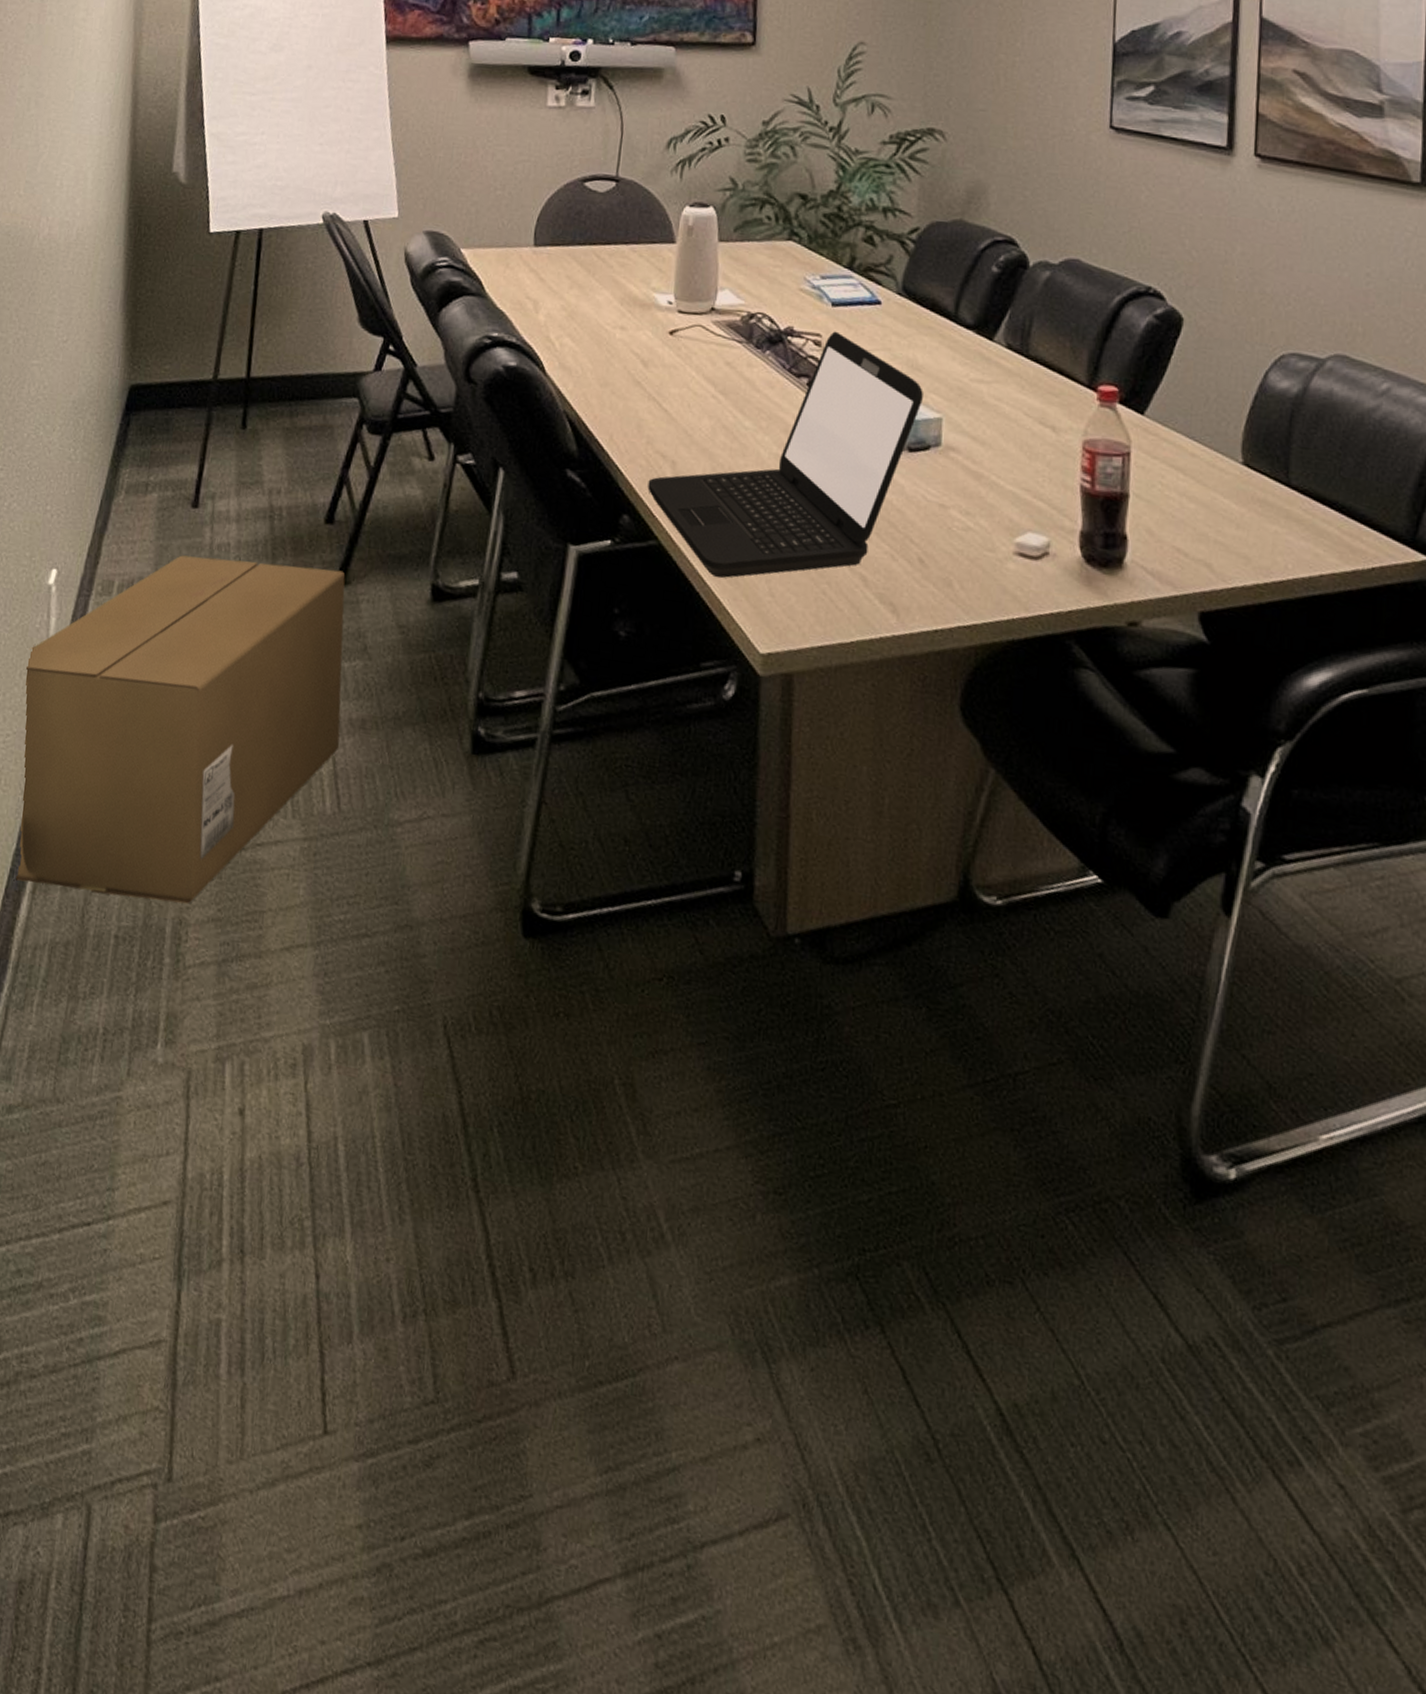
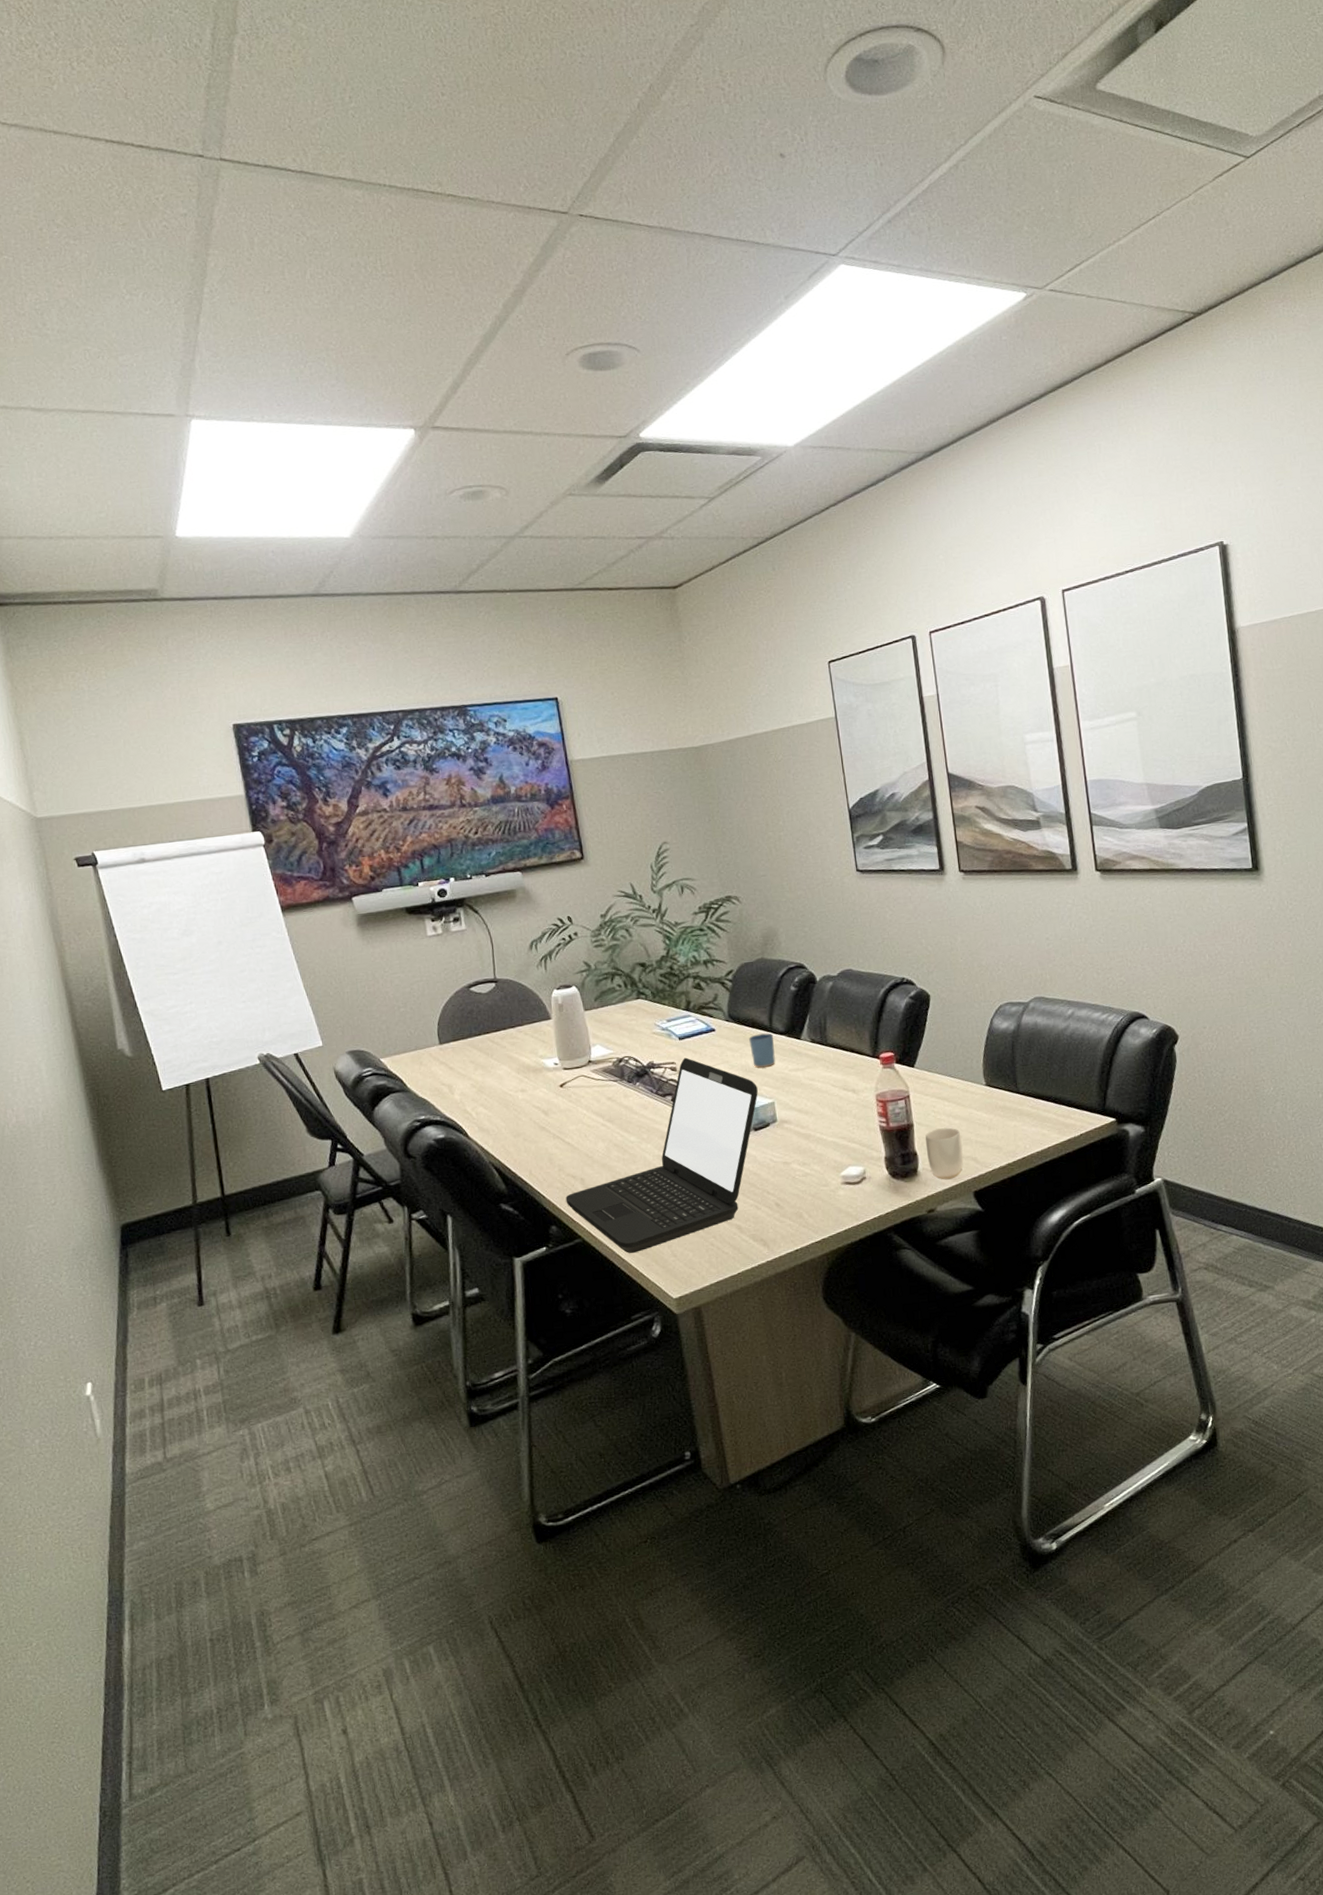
box: present [16,555,346,904] -> none [82,1322,363,1624]
mug: none [923,321,958,369] -> present [749,1033,776,1068]
cup: none [1140,509,1195,586] -> present [925,1127,964,1180]

